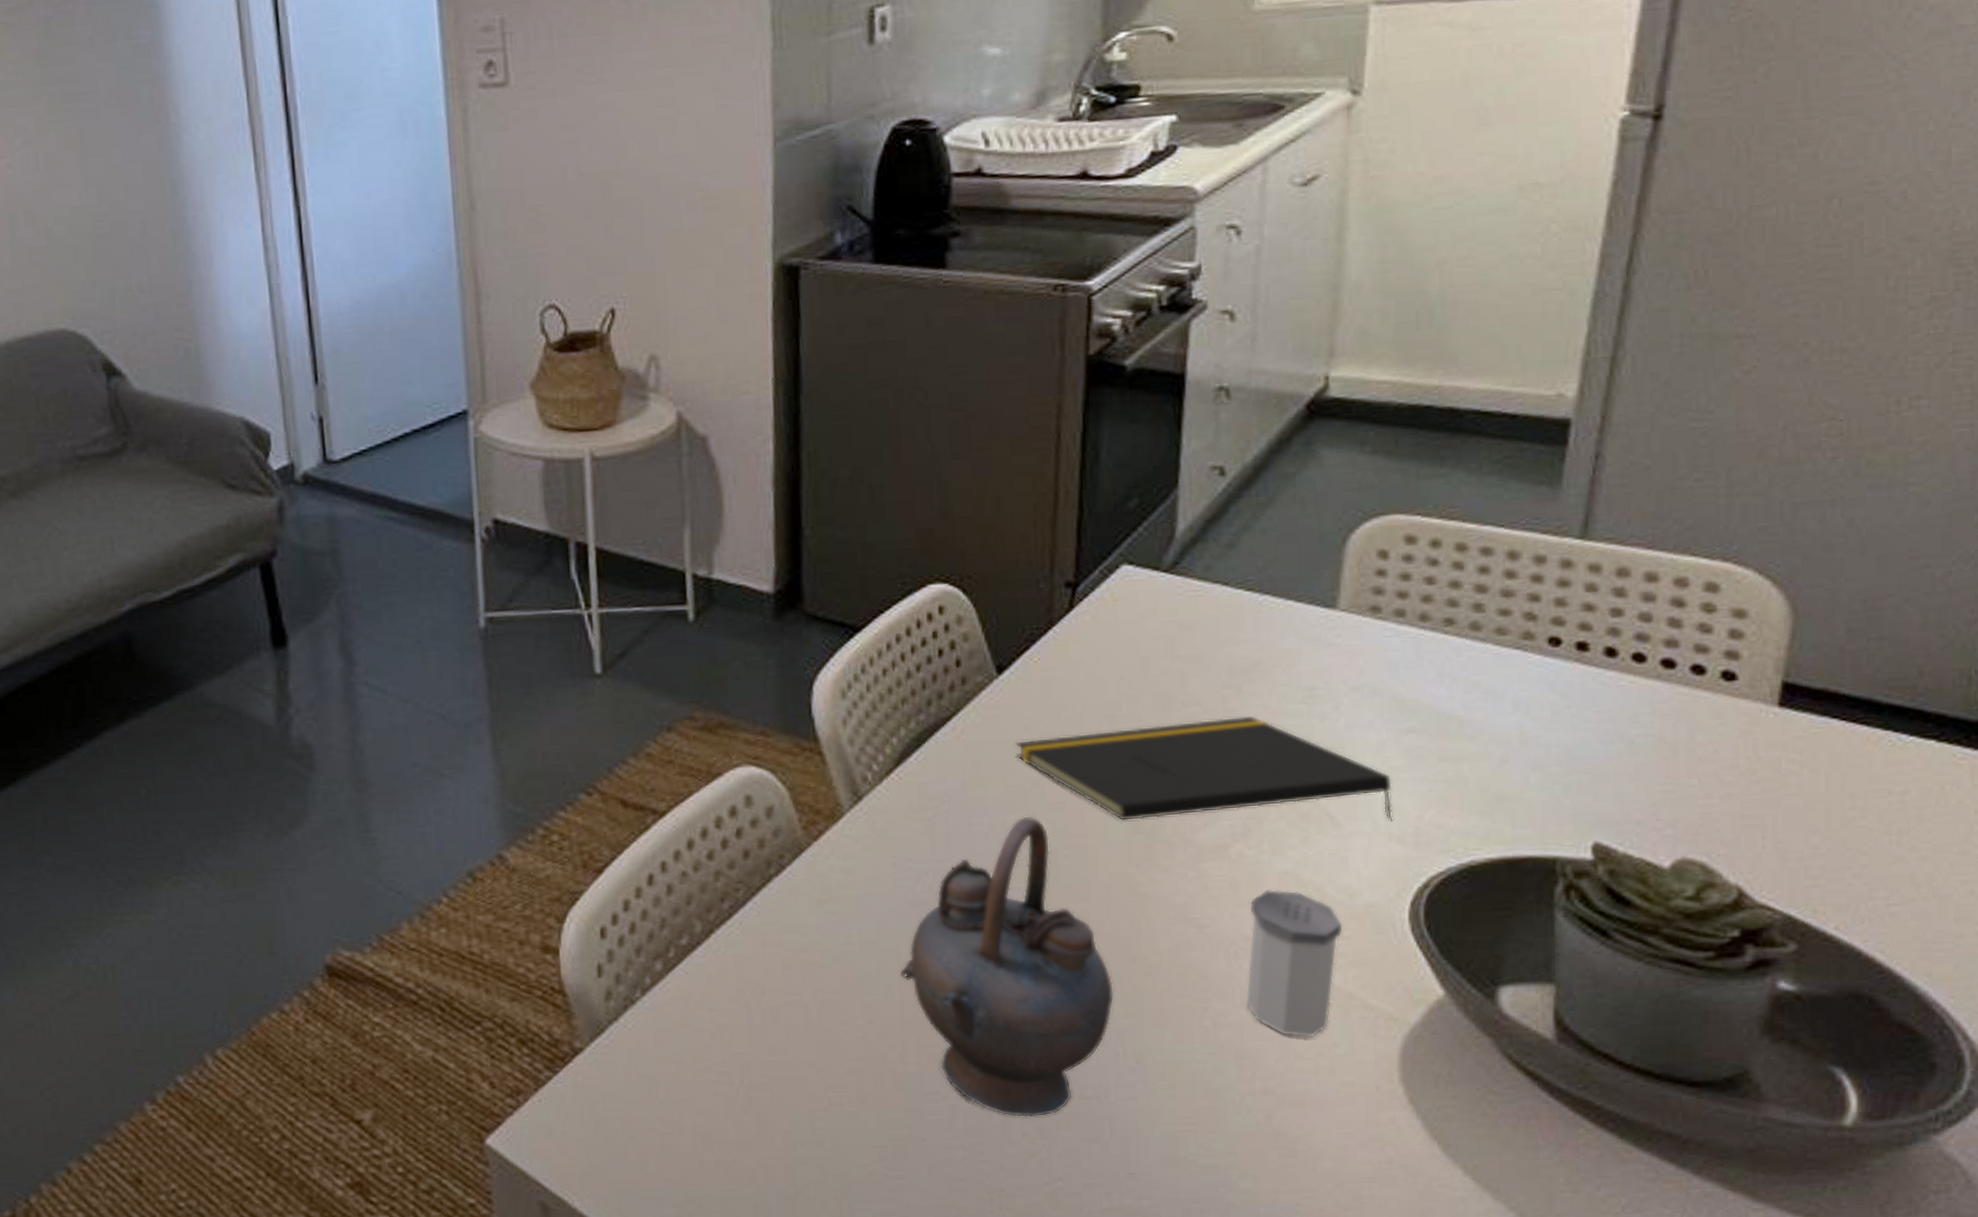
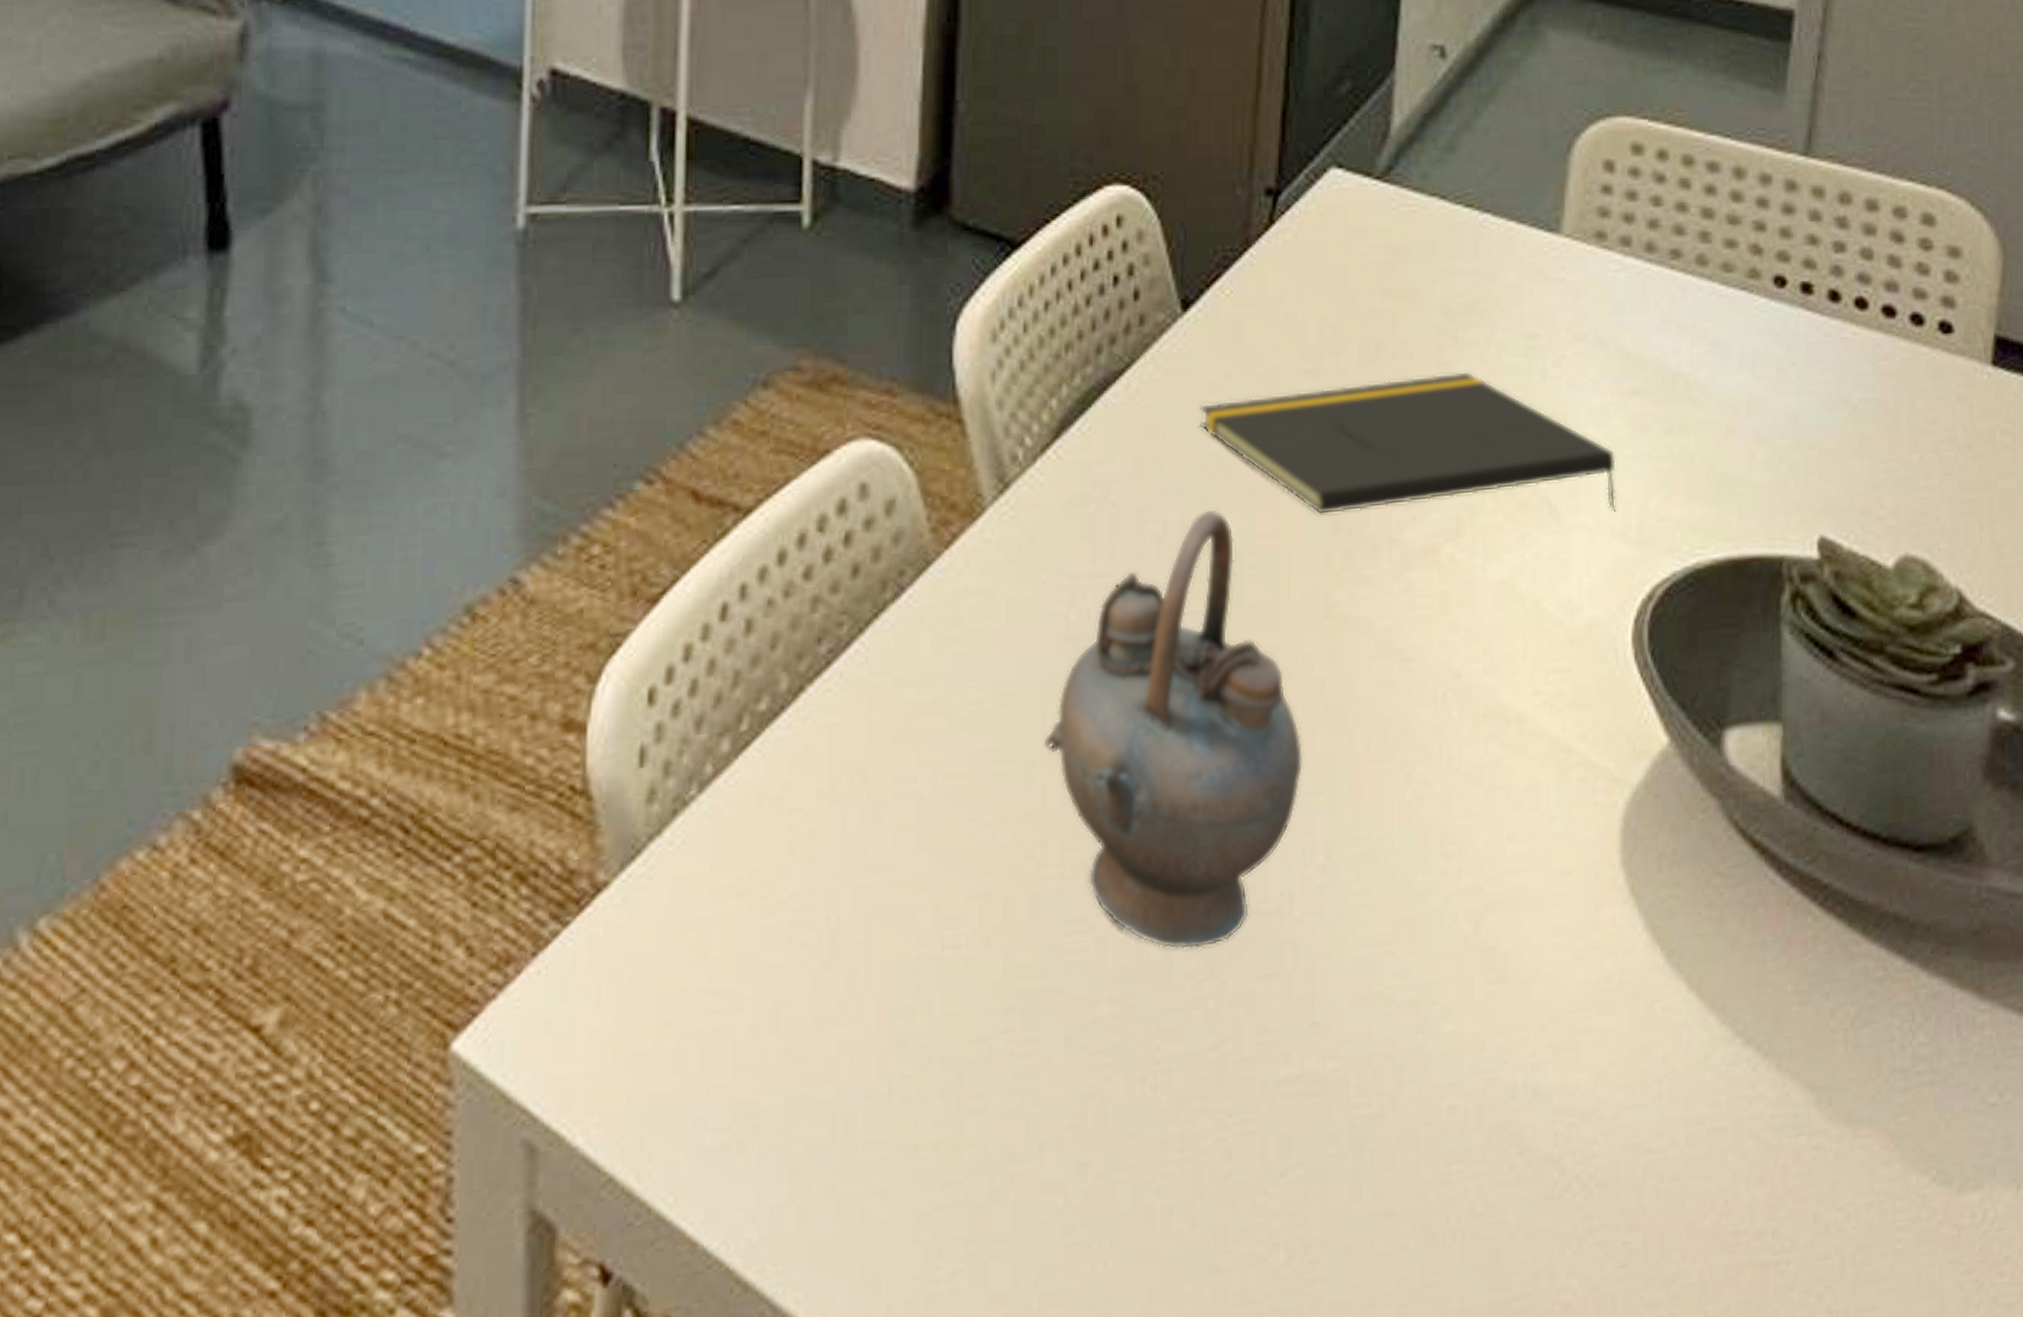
salt shaker: present [1245,889,1344,1038] -> none [1453,605,1563,812]

